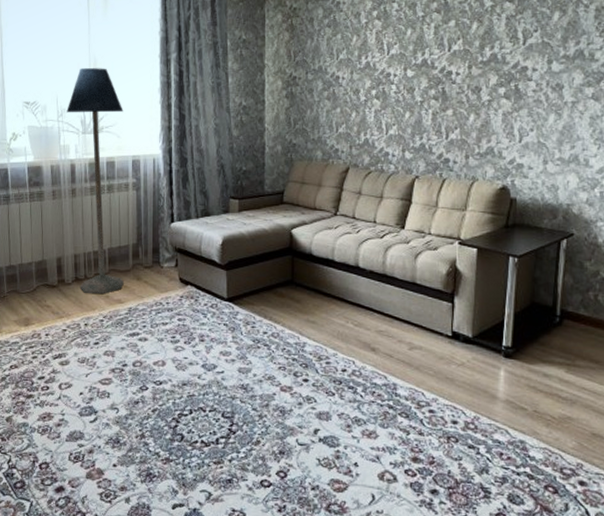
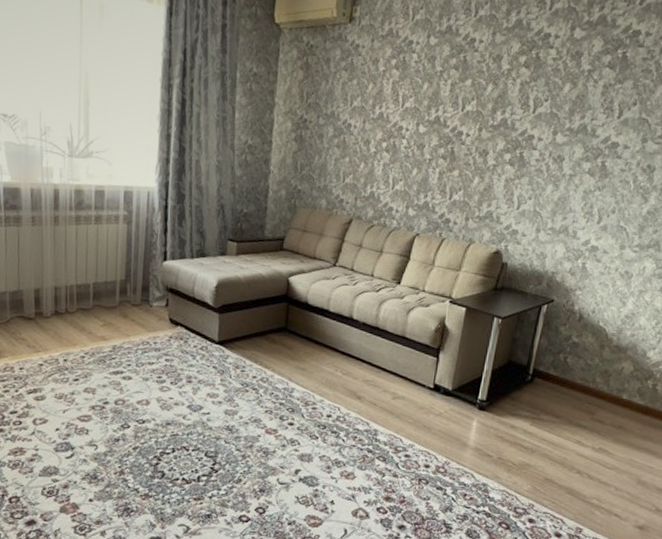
floor lamp: present [66,68,124,293] -> none [51,83,117,329]

